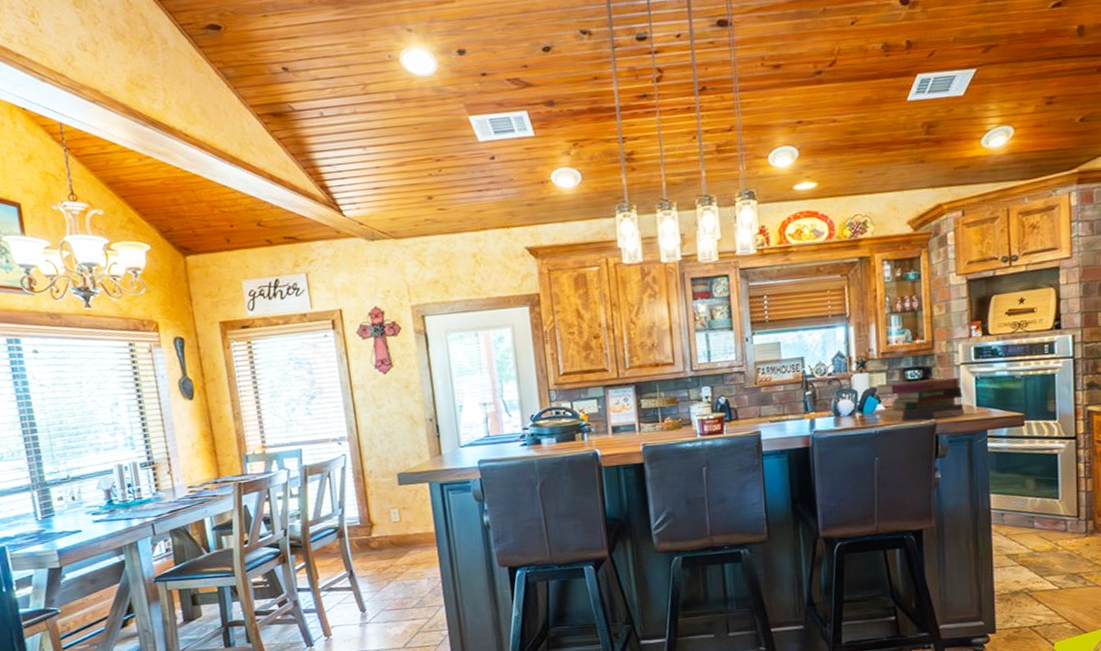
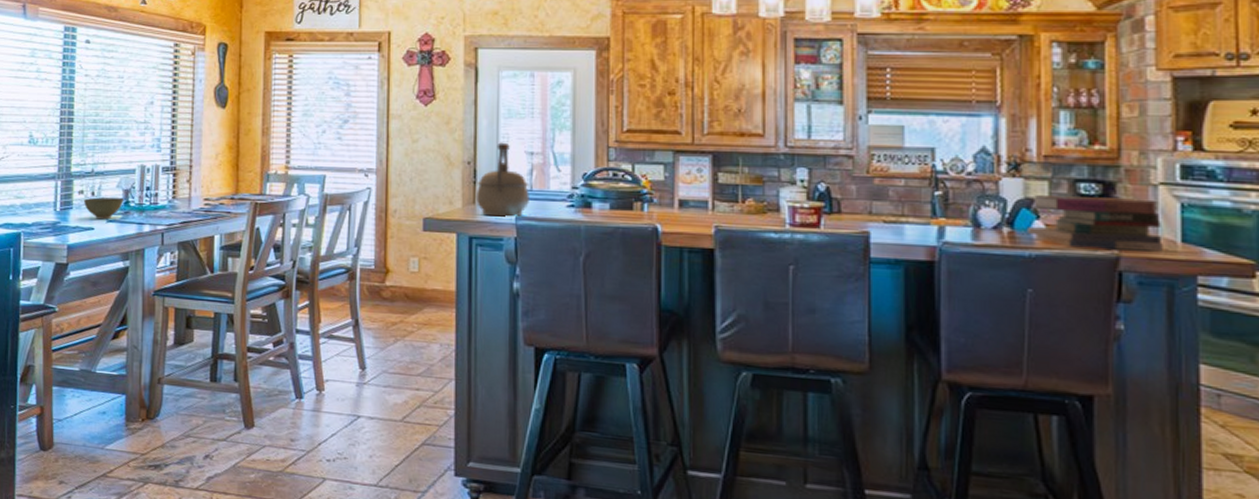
bowl: none [64,497,107,522] -> present [83,197,125,220]
kettle: none [440,397,488,464] -> present [475,142,529,218]

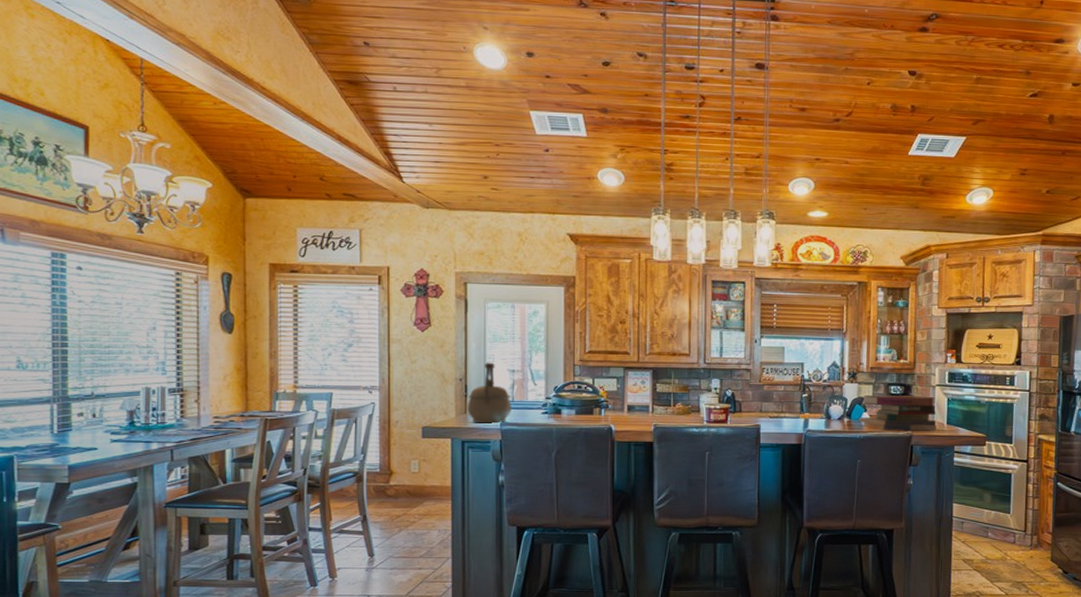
bowl: present [83,197,125,220] -> none [83,418,129,440]

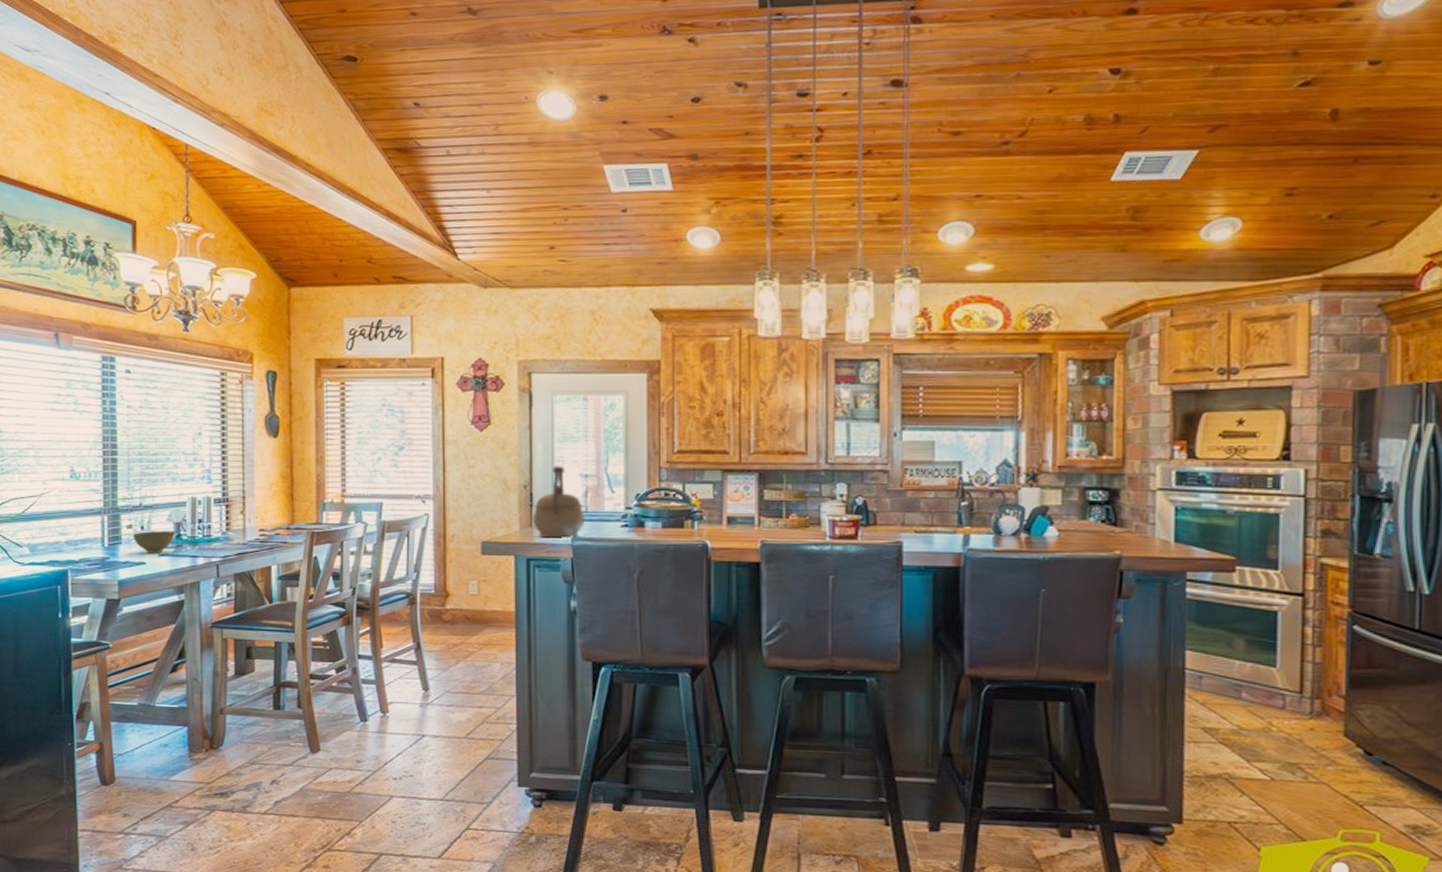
bowl: none [83,418,129,440] -> present [132,530,176,554]
books: present [859,395,937,431] -> none [1043,503,1158,551]

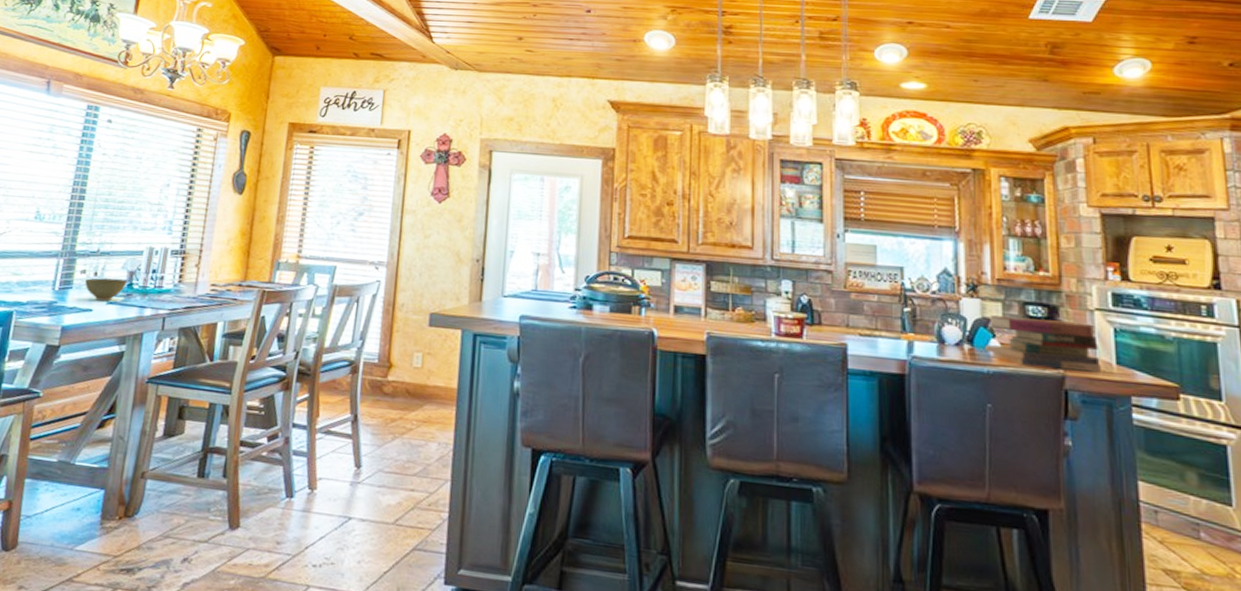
kettle: present [532,465,585,540] -> none [482,242,535,317]
books: none [1043,503,1158,551] -> present [986,315,1101,373]

